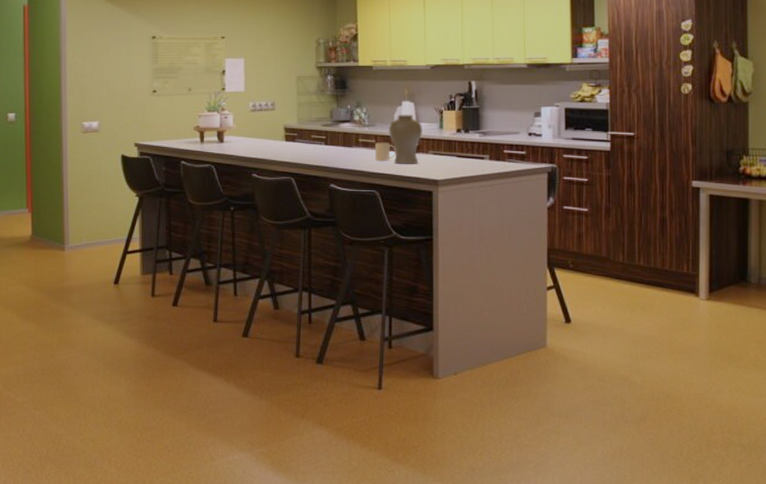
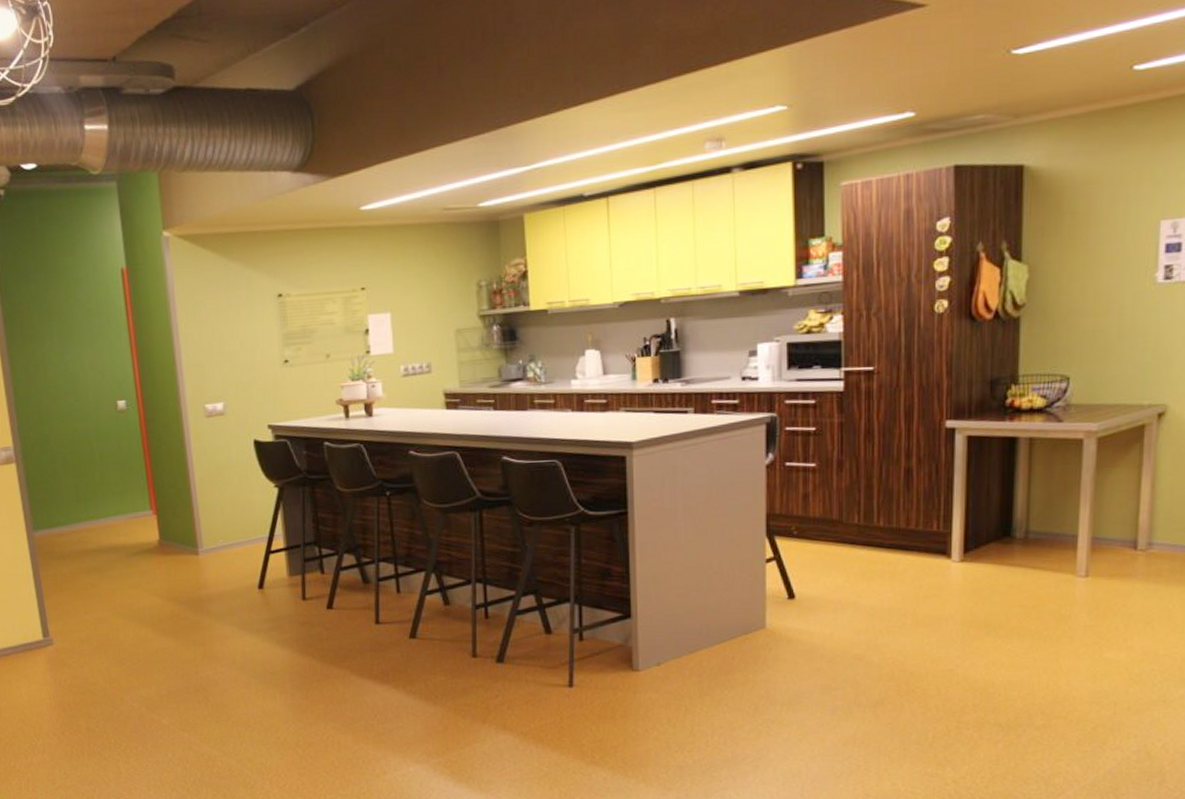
mug: present [375,142,397,162] -> none [554,401,581,426]
vase: present [388,114,422,165] -> none [569,365,611,428]

